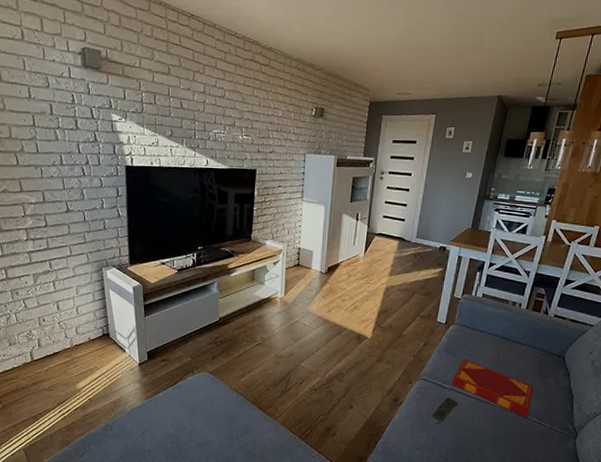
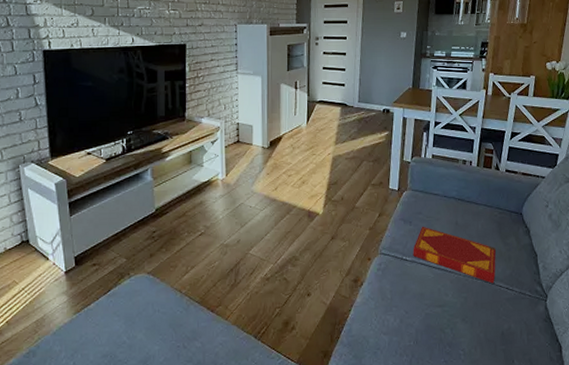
remote control: present [432,397,458,423] -> none [396,270,422,301]

